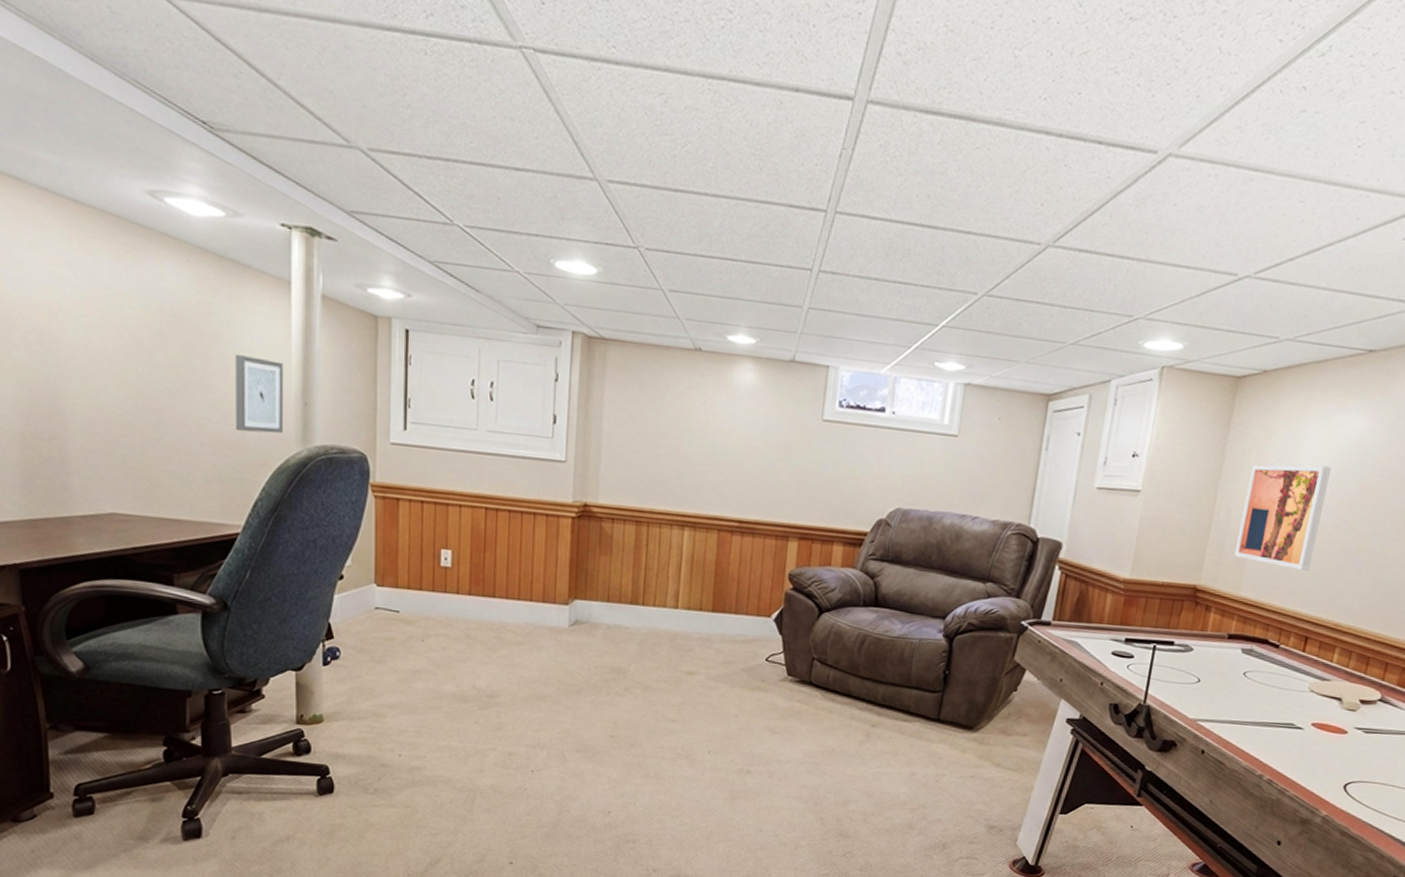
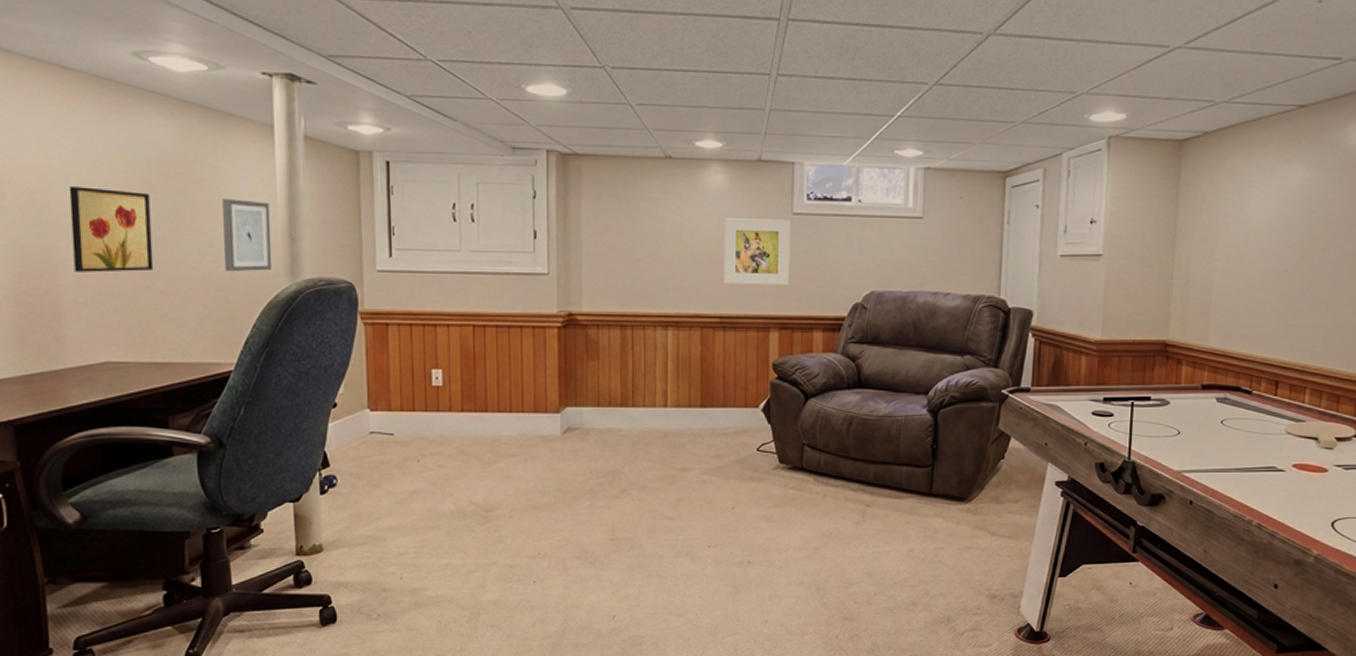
wall art: none [79,328,163,423] -> present [69,186,154,273]
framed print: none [745,419,820,494] -> present [723,218,791,284]
wall art: present [1234,464,1331,571] -> none [1198,216,1279,317]

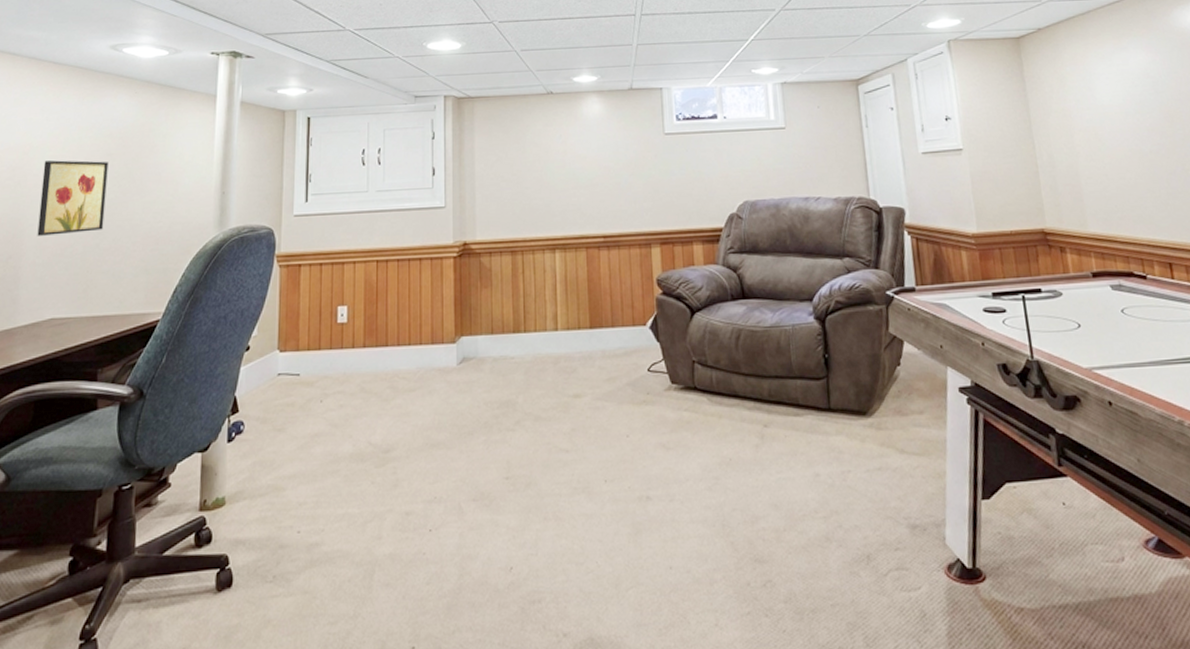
wall art: present [222,199,273,272] -> none [163,160,207,227]
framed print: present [723,218,791,284] -> none [603,140,667,203]

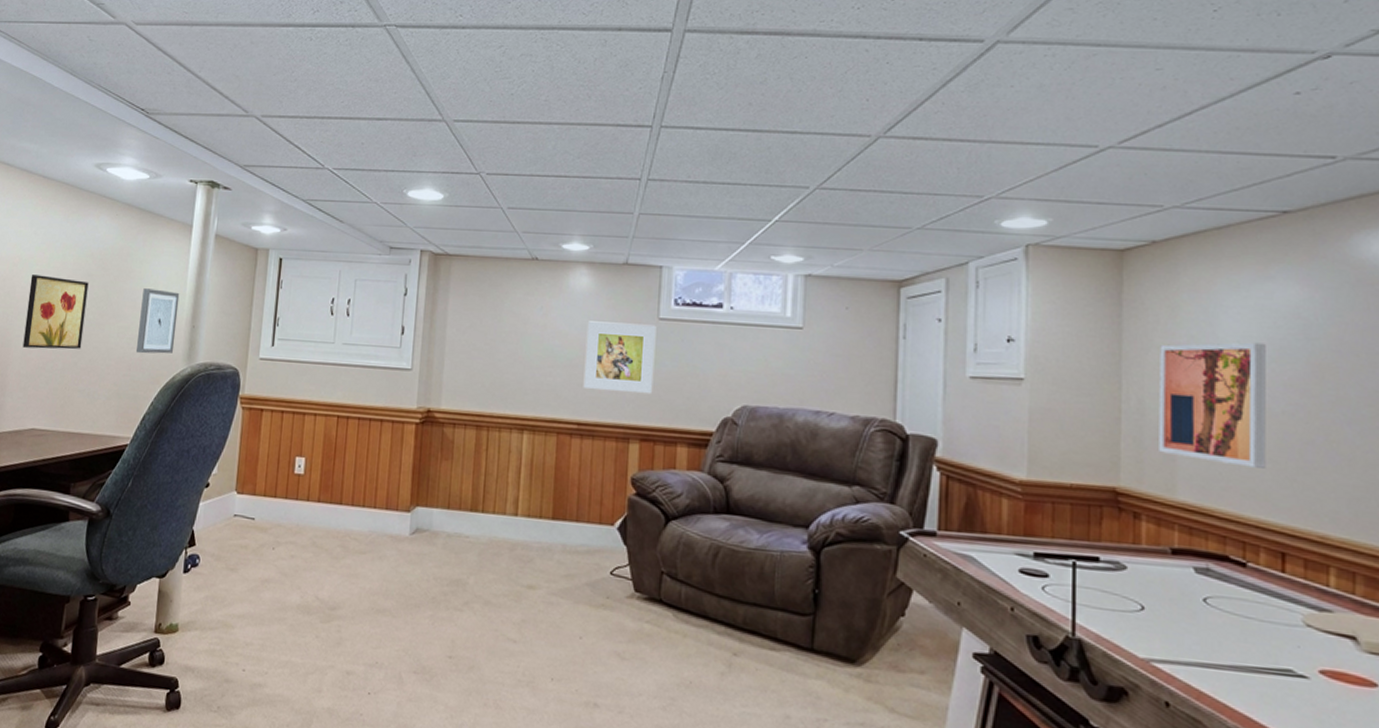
wall art: none [163,160,207,227] -> present [135,288,180,354]
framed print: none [603,140,667,203] -> present [583,321,657,393]
wall art: none [1057,99,1147,199] -> present [1159,342,1266,469]

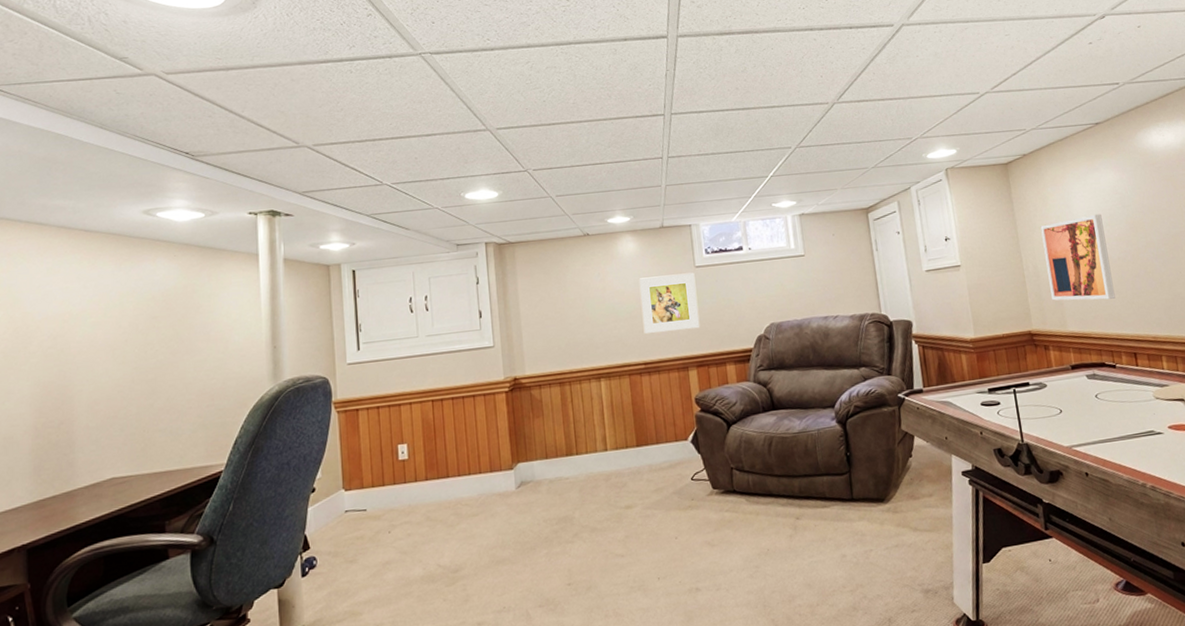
wall art: present [22,275,89,350] -> none [86,324,156,401]
wall art: present [135,288,180,354] -> none [215,318,258,383]

